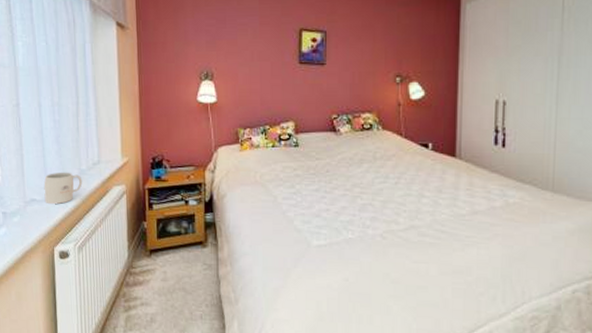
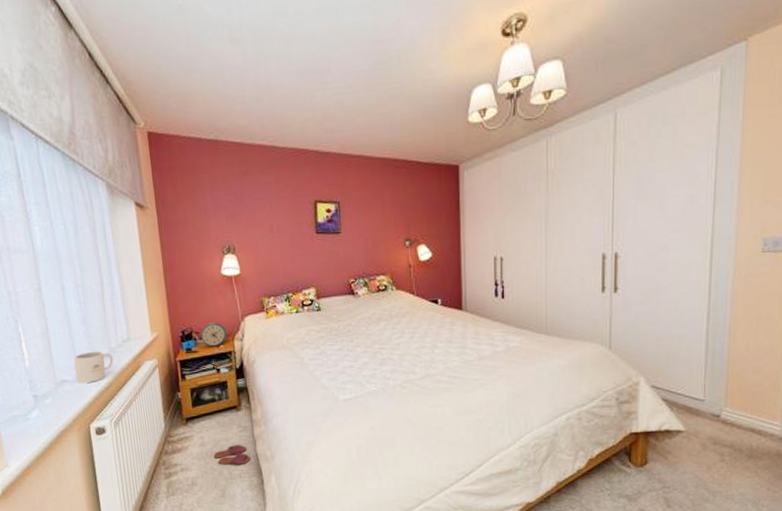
alarm clock: none [172,150,198,178] -> present [201,322,227,348]
slippers: none [176,283,213,306] -> present [214,445,251,466]

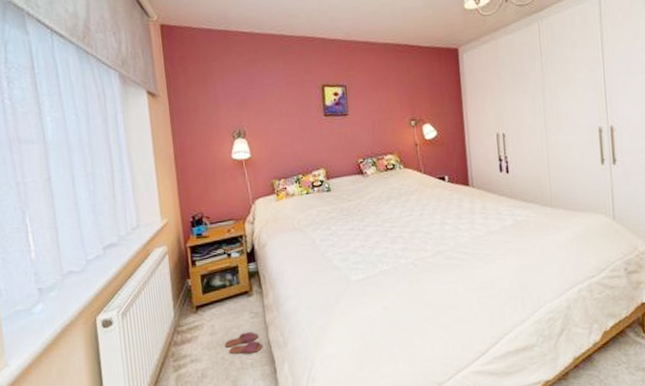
mug: present [74,351,114,384] -> none [81,239,123,275]
alarm clock: present [201,322,227,348] -> none [211,206,238,233]

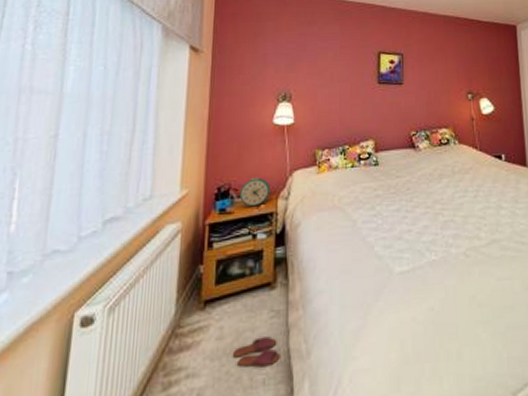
alarm clock: none [211,206,238,233] -> present [240,177,271,209]

